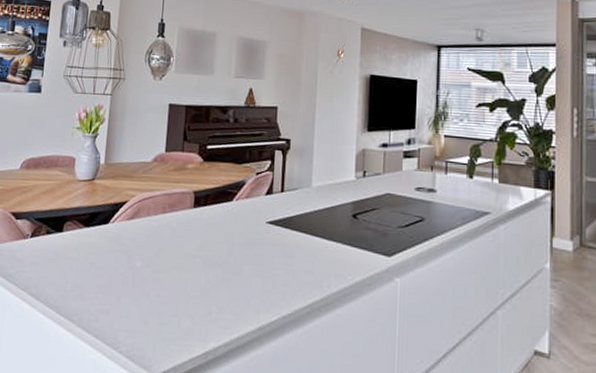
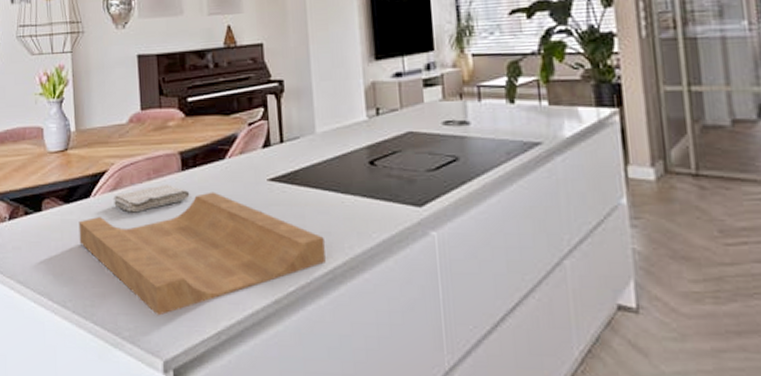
cutting board: none [93,228,307,334] -> present [78,192,326,316]
washcloth: none [129,218,198,241] -> present [112,185,190,213]

